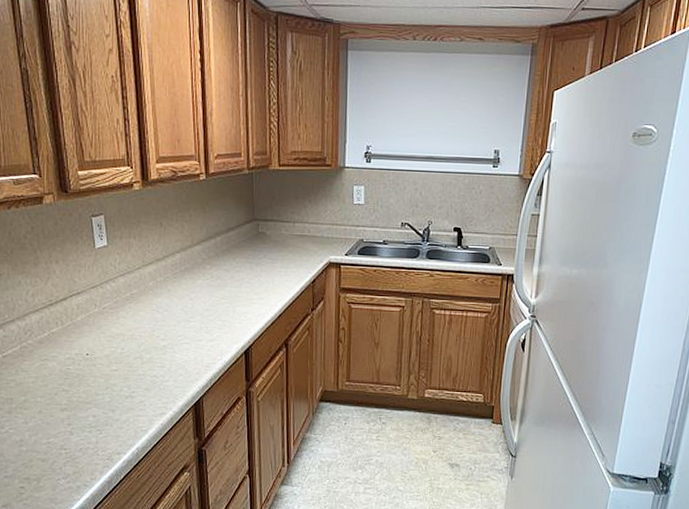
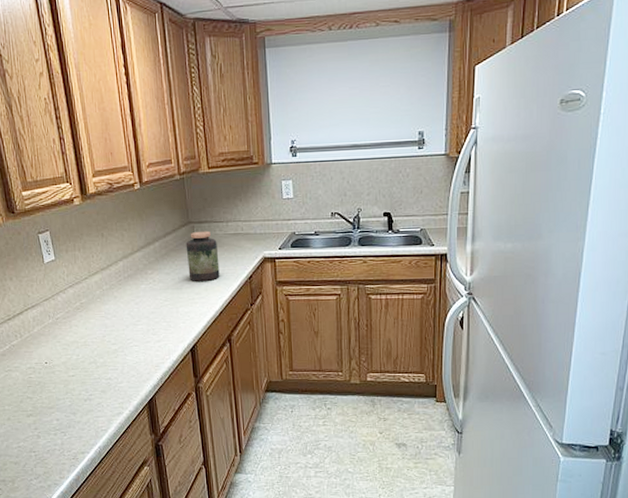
jar: none [248,229,283,282] -> present [185,230,220,281]

